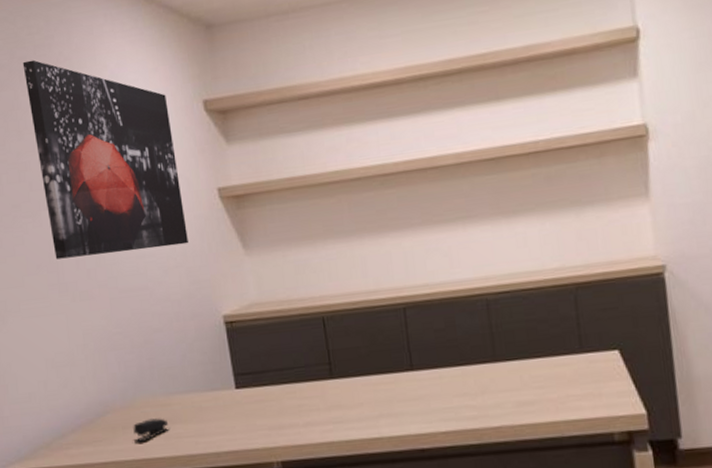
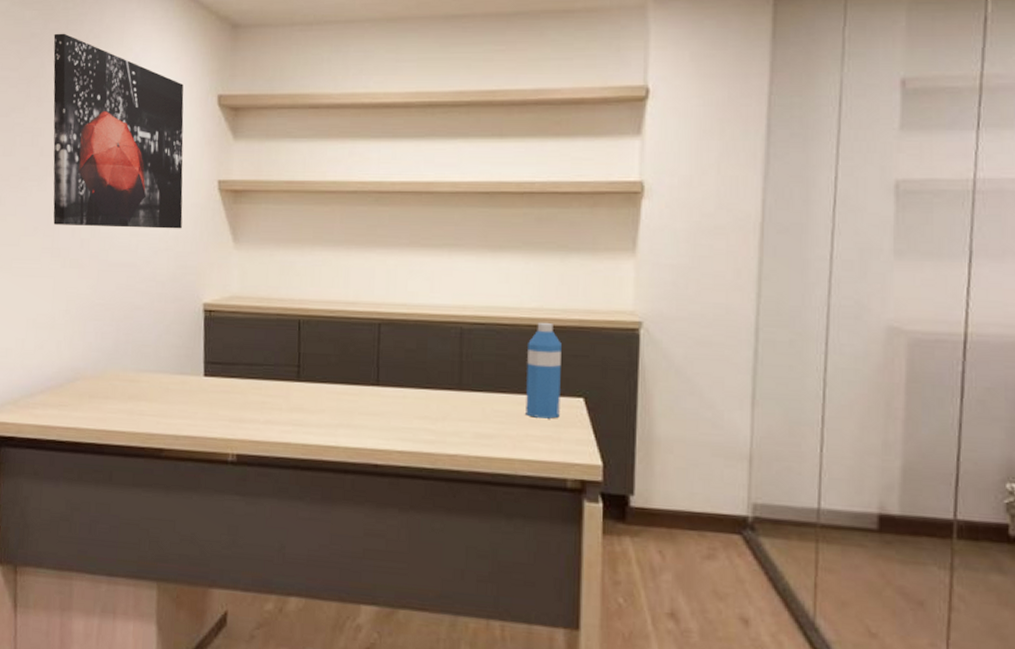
stapler: present [133,418,169,443] -> none [98,392,134,414]
water bottle: none [555,280,598,377] -> present [526,322,562,419]

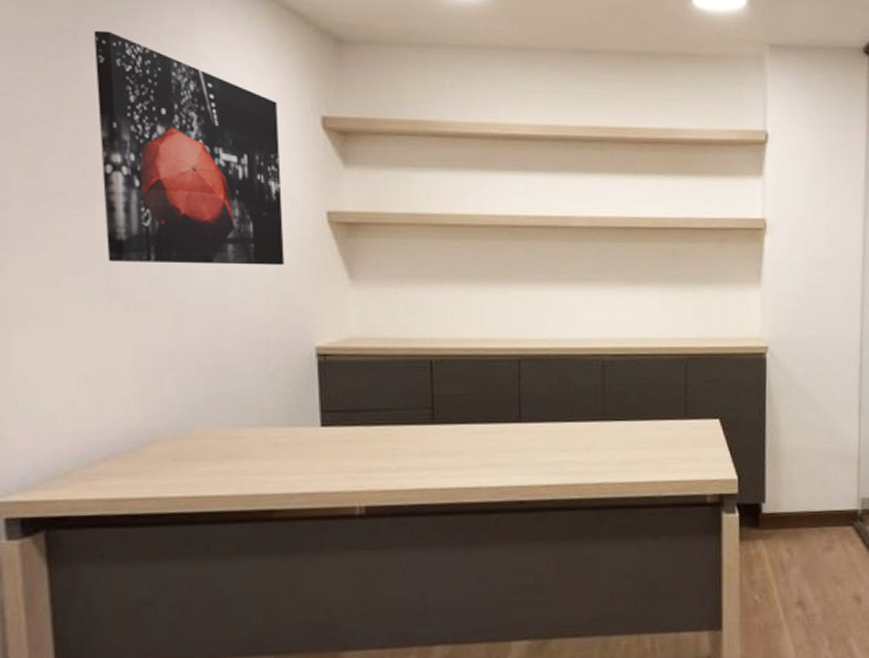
water bottle: present [526,322,562,419] -> none [667,351,698,441]

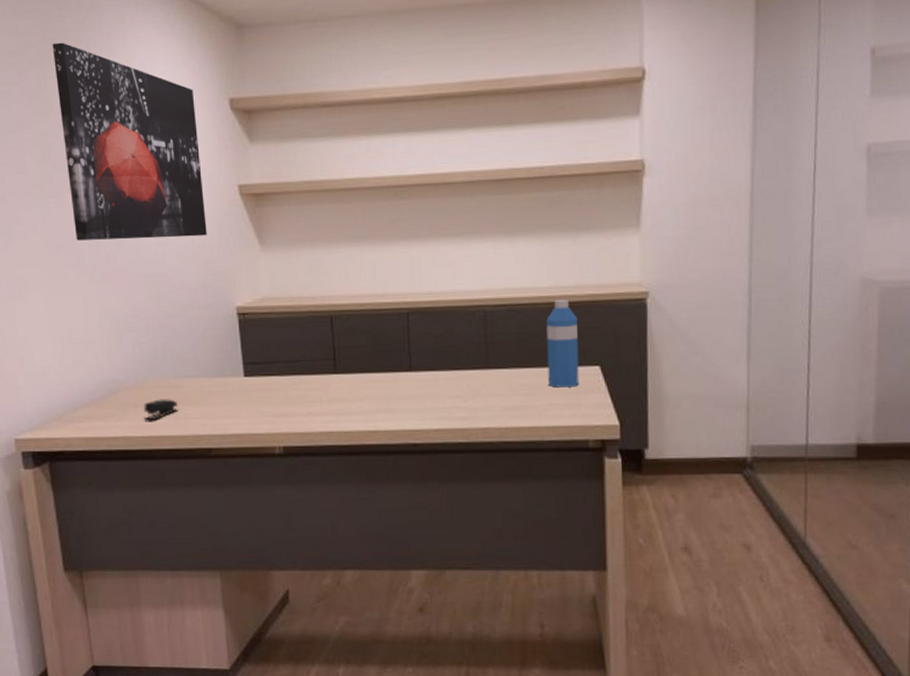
stapler: none [186,452,233,478] -> present [144,399,178,421]
water bottle: none [667,351,698,441] -> present [546,299,579,388]

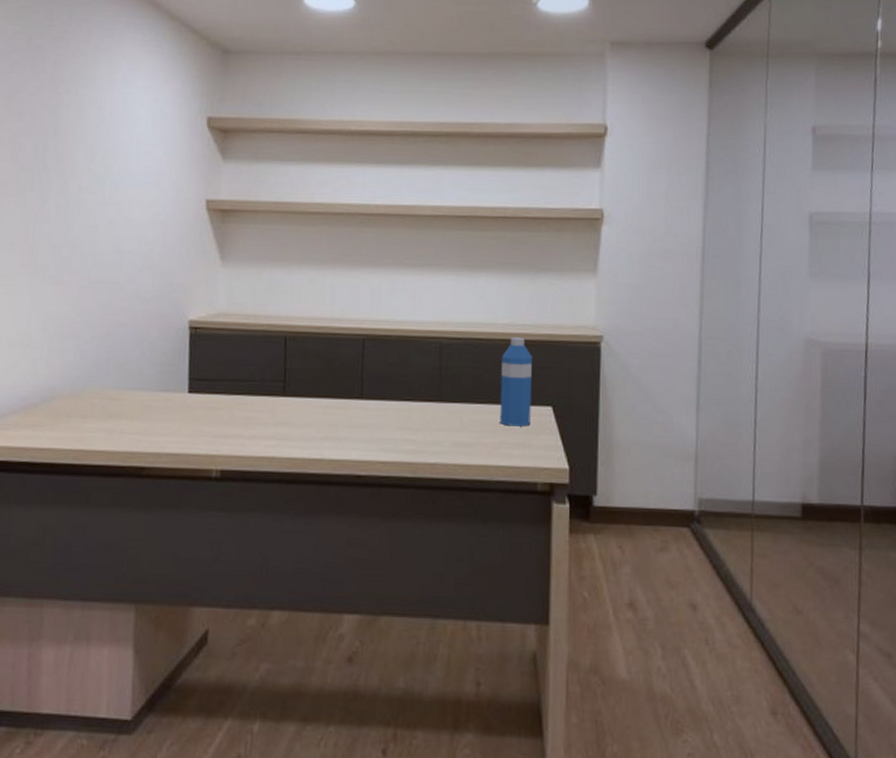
wall art: present [52,42,207,241] -> none [32,49,173,247]
stapler: present [144,399,178,421] -> none [76,411,115,433]

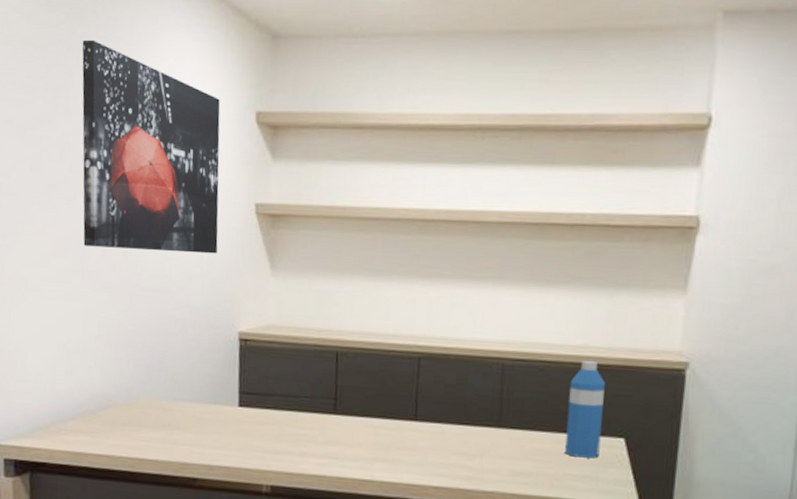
wall art: none [32,49,173,247] -> present [82,39,221,254]

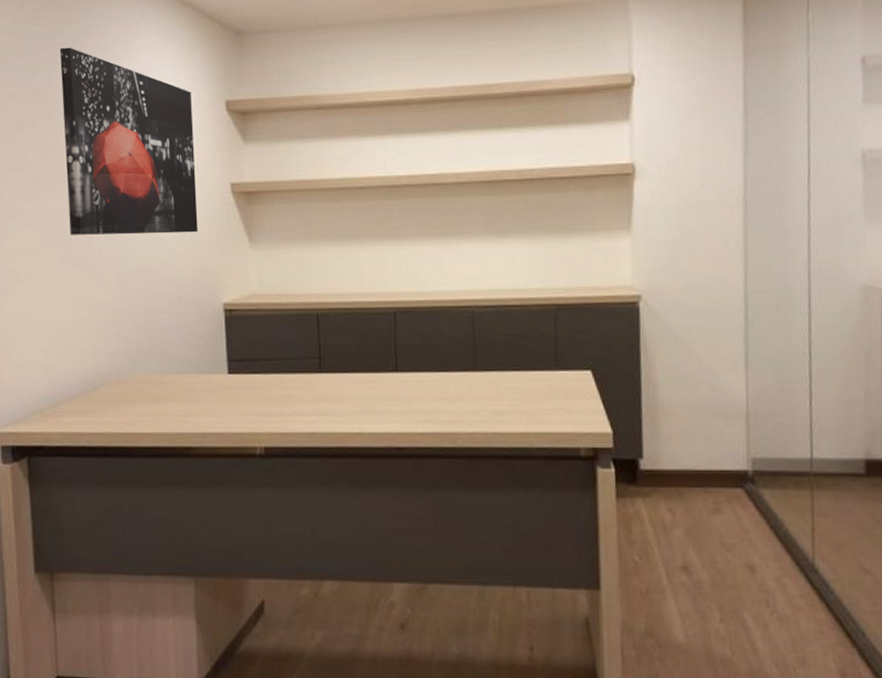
water bottle: present [565,360,605,458] -> none [536,301,570,392]

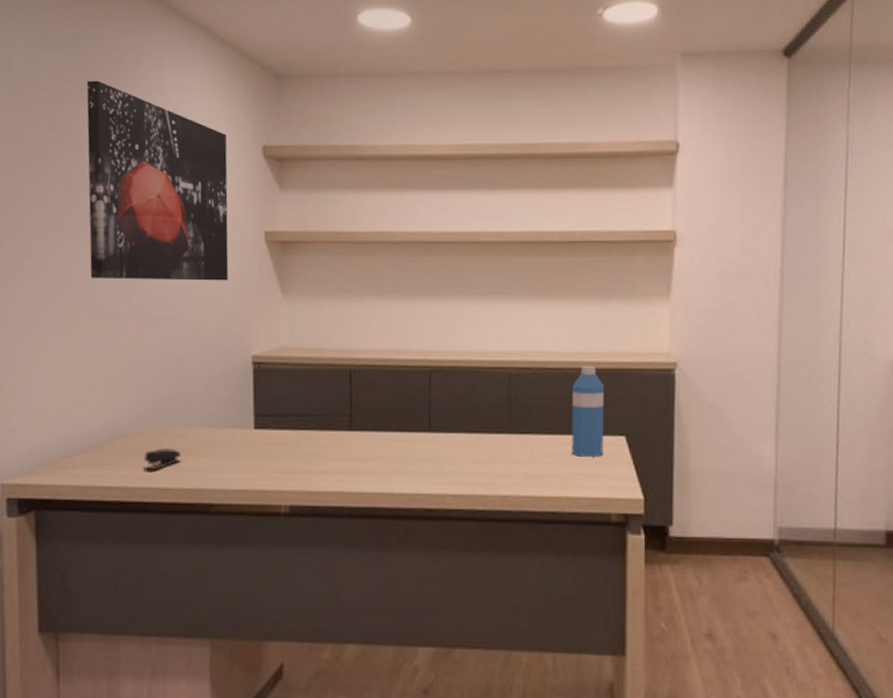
stapler: none [126,395,161,417] -> present [144,448,182,471]
water bottle: none [536,301,570,392] -> present [572,365,604,457]

